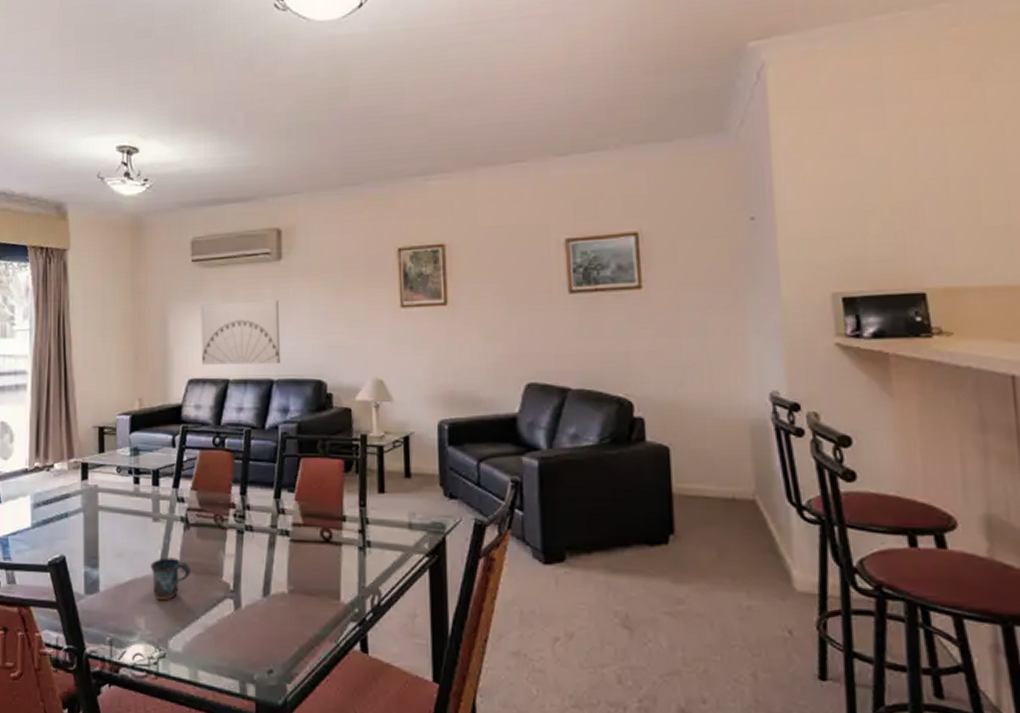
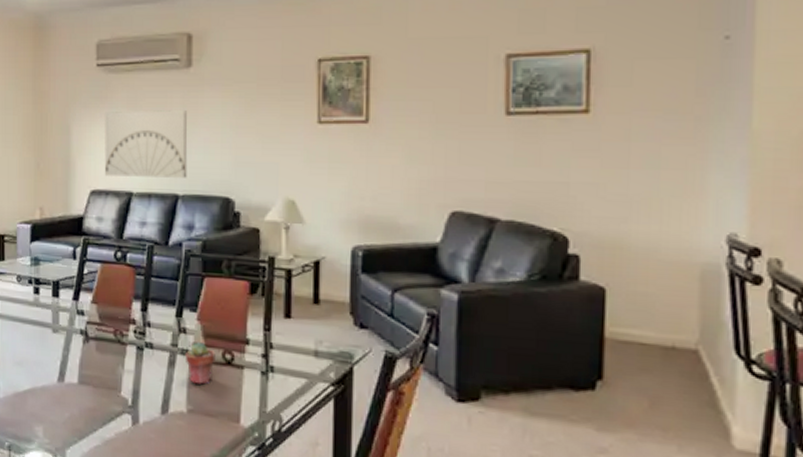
mug: present [151,557,190,601] -> none [49,369,89,411]
potted succulent: none [284,522,314,564] -> present [185,342,216,385]

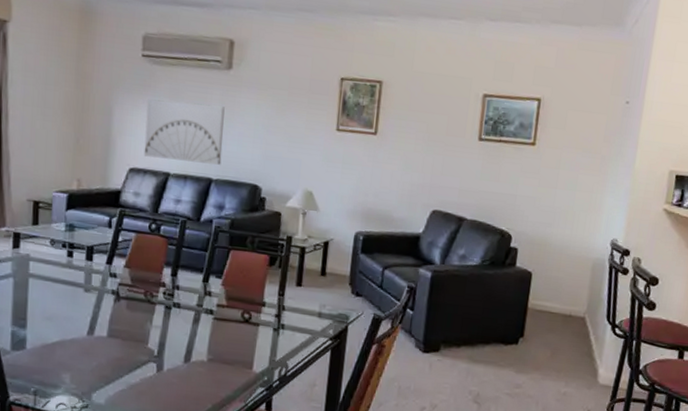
potted succulent: present [185,342,216,385] -> none [208,303,236,339]

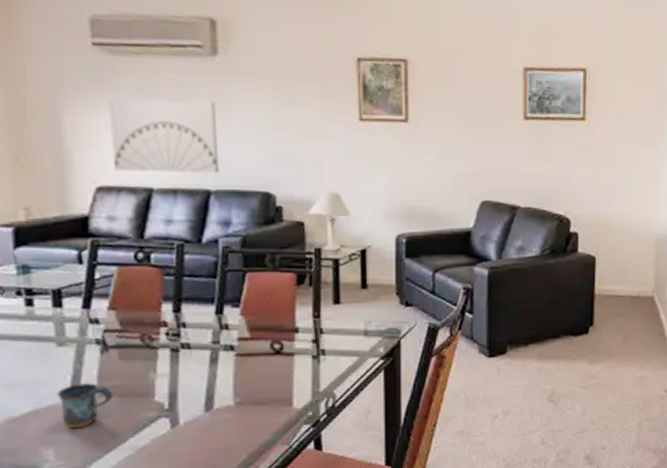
mug: none [79,324,118,361] -> present [57,383,113,429]

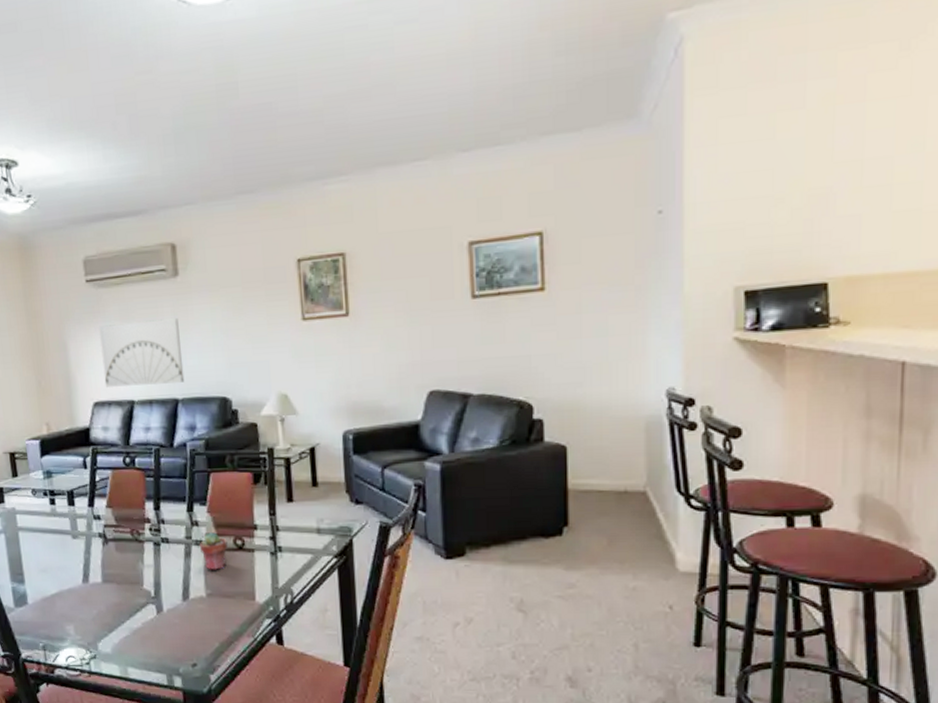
mug: present [57,383,113,429] -> none [74,571,113,609]
potted succulent: none [228,336,263,377] -> present [199,532,228,570]

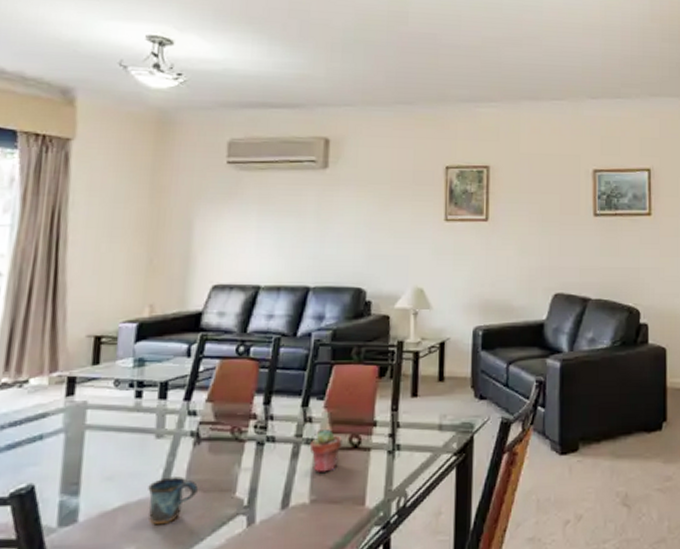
mug: none [74,571,113,609] -> present [148,476,198,525]
wall art: present [99,318,185,387] -> none [229,207,321,272]

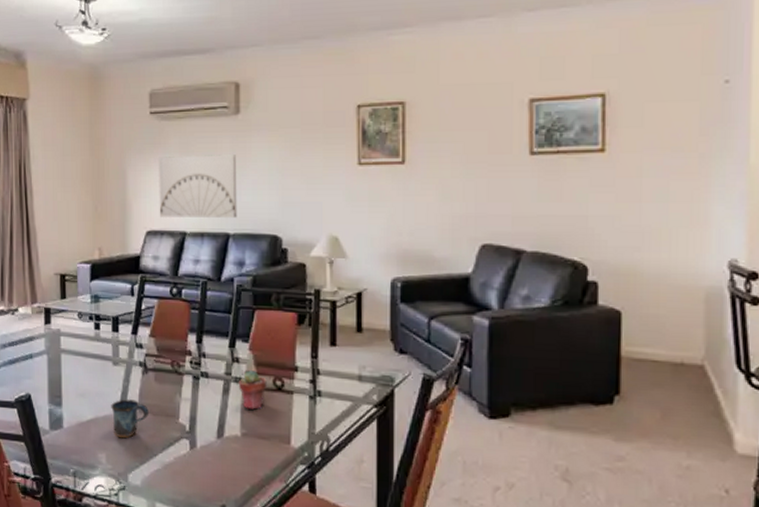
wall art: none [229,207,321,272] -> present [159,155,237,219]

